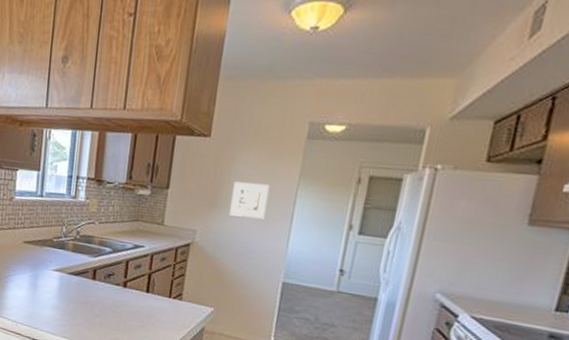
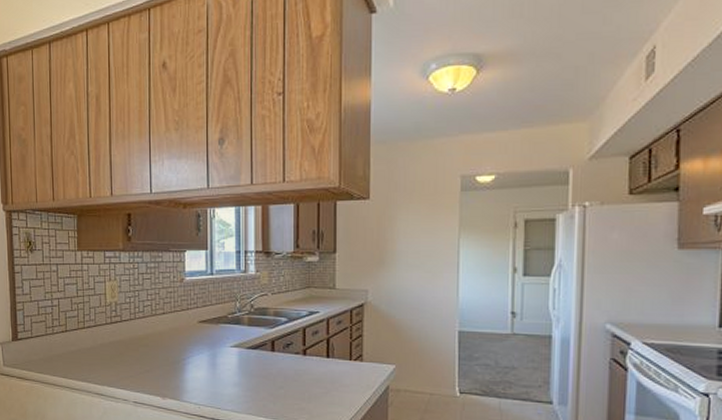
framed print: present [229,181,270,219] -> none [398,239,432,272]

